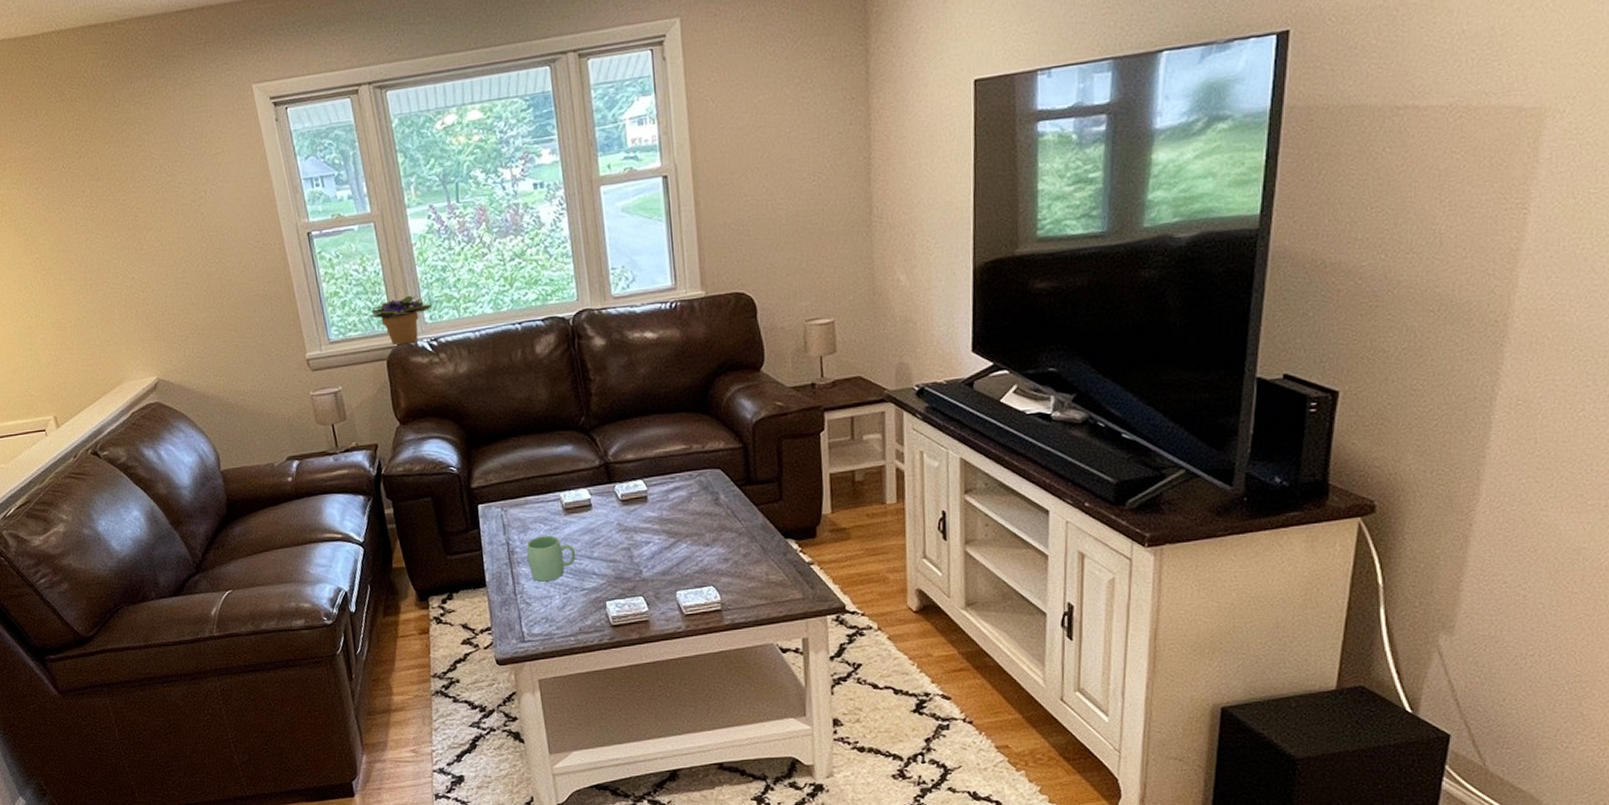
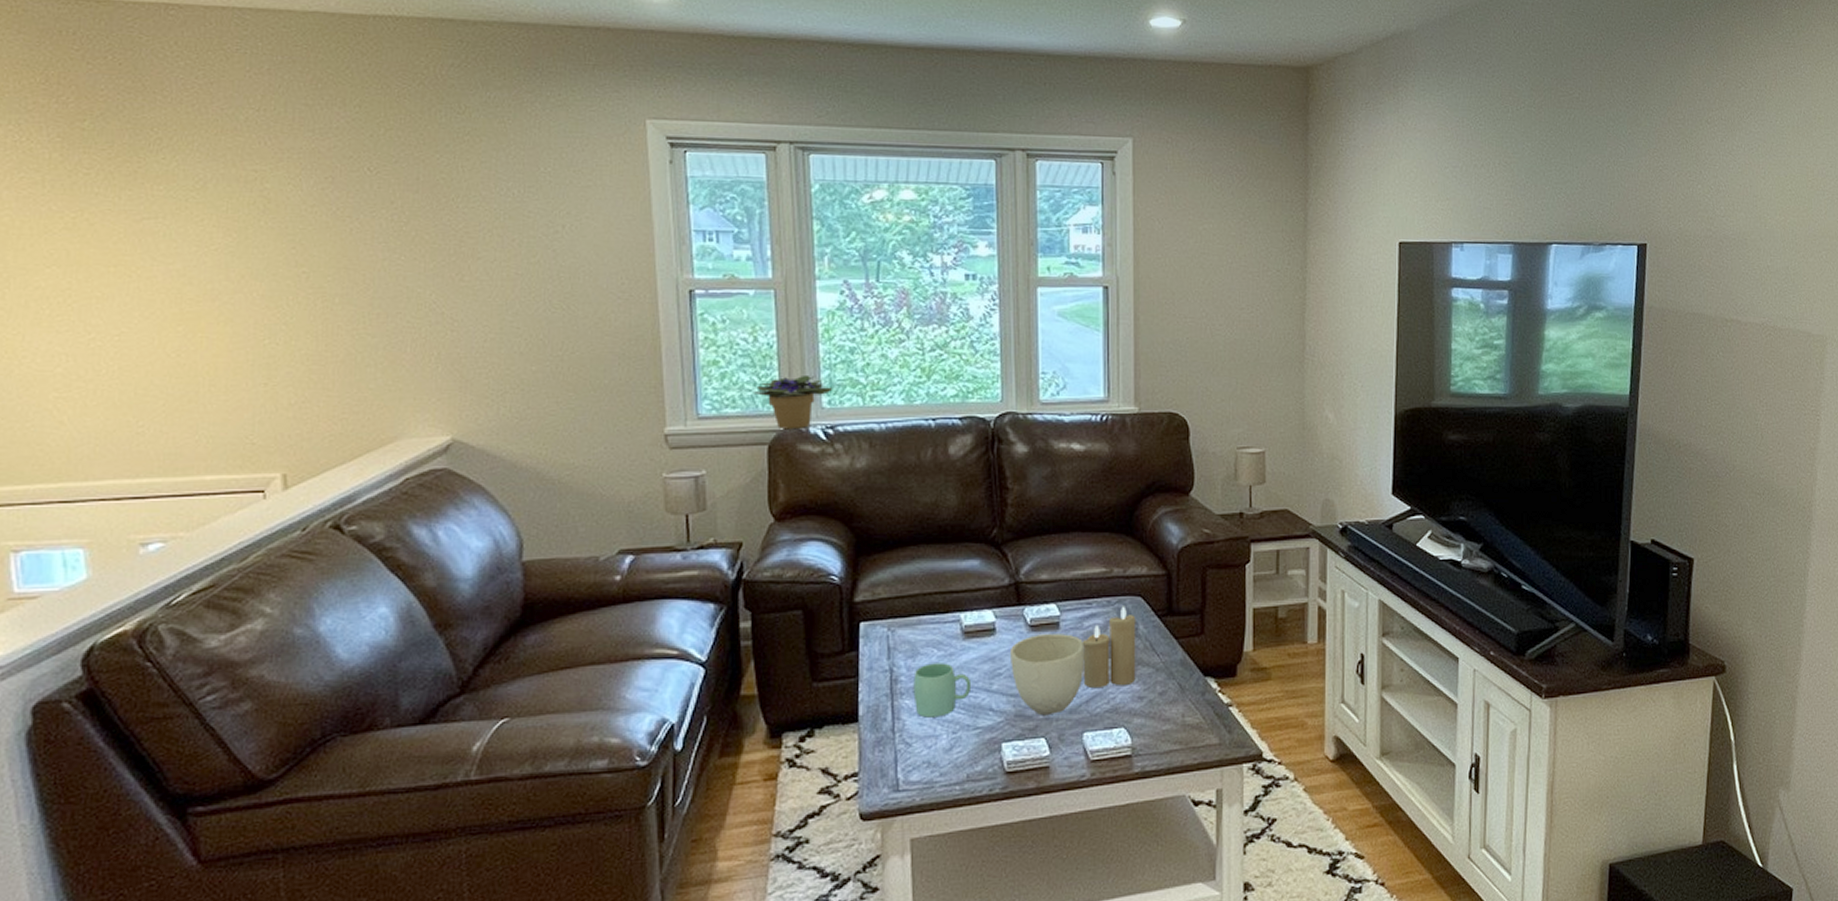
decorative bowl: none [605,506,673,578] -> present [1009,634,1085,716]
candle: none [669,478,721,553] -> present [1082,606,1136,689]

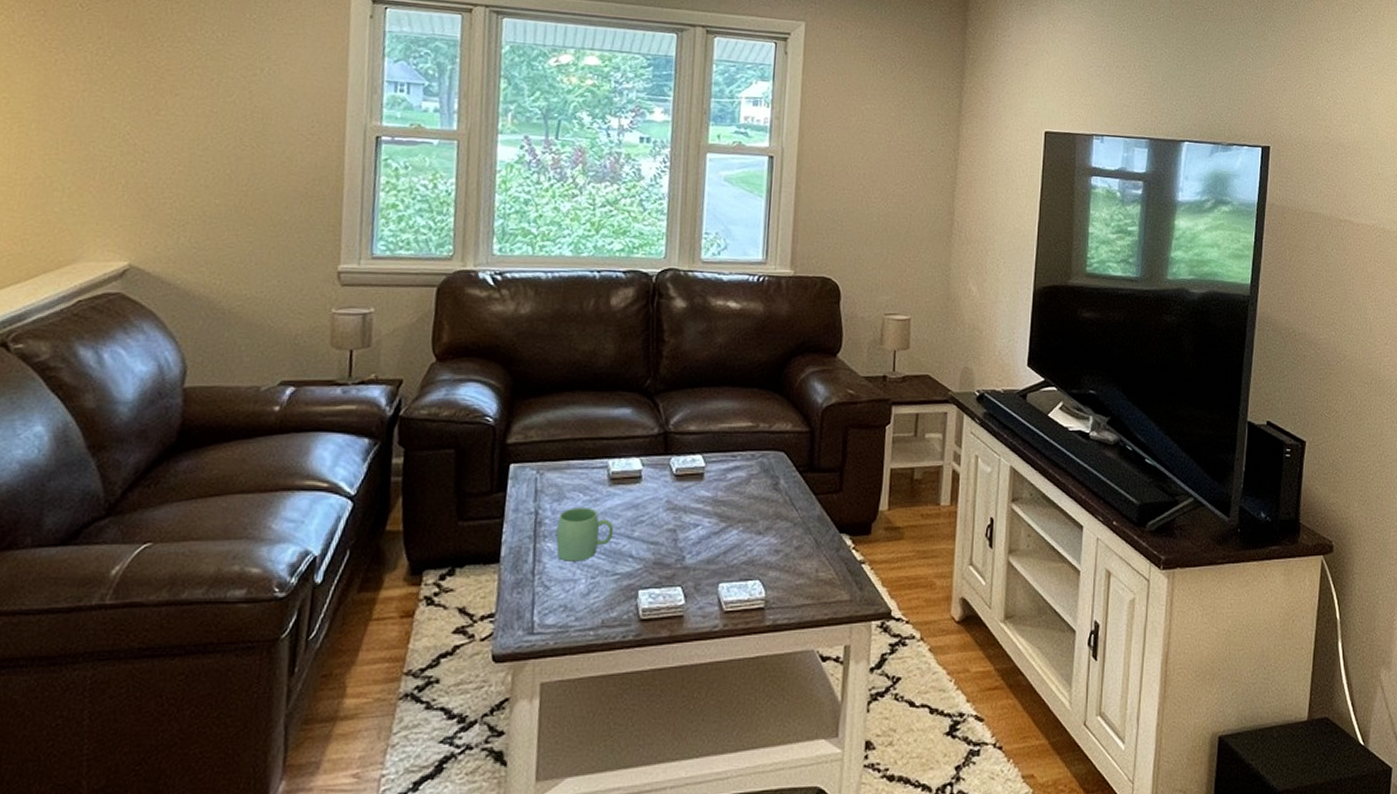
potted flower: present [753,374,833,430] -> none [427,222,505,274]
decorative bowl: present [1009,634,1085,716] -> none [653,484,727,565]
candle: present [1082,606,1136,689] -> none [722,460,778,540]

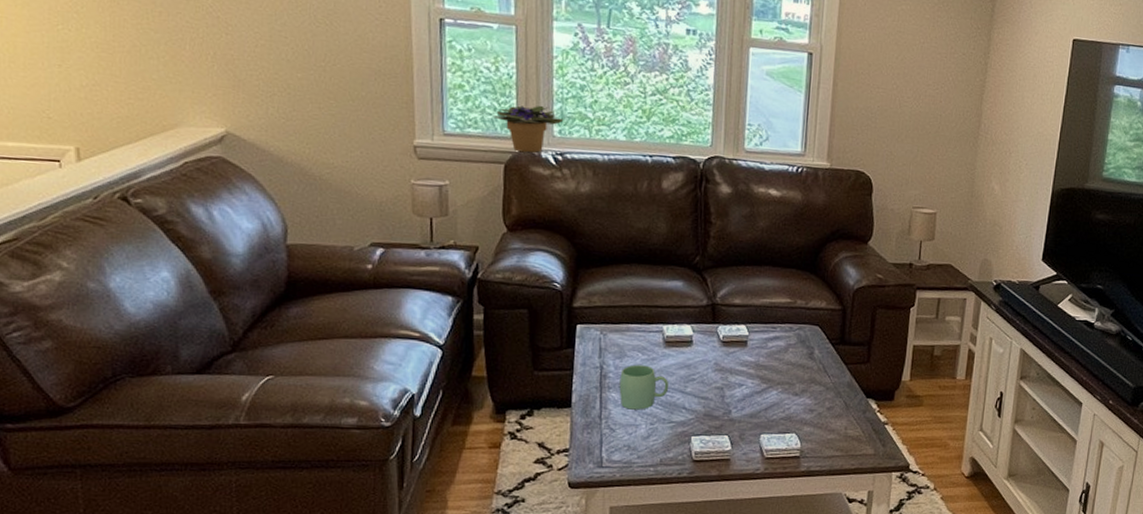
potted flower: none [427,222,505,274] -> present [493,105,564,153]

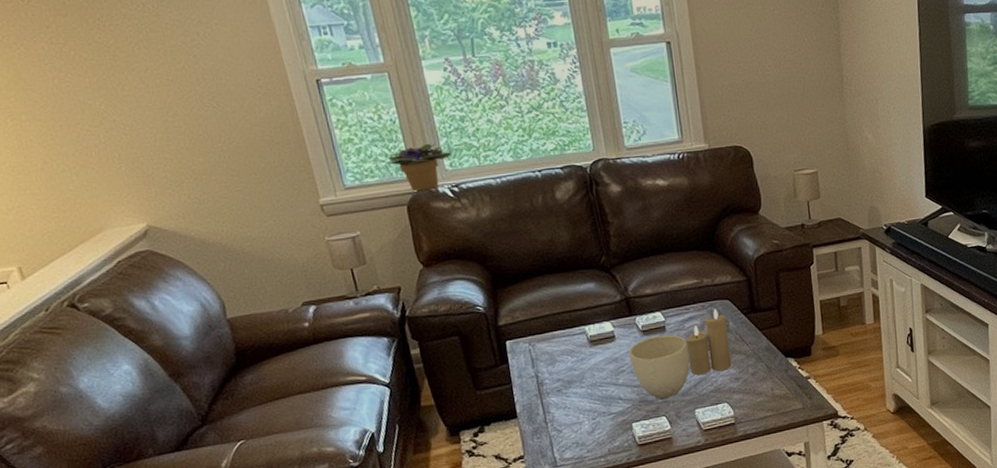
mug: present [619,365,670,410] -> none [555,366,603,410]
decorative bowl: none [703,349,768,418] -> present [628,335,690,400]
candle: none [764,332,813,400] -> present [685,308,732,375]

